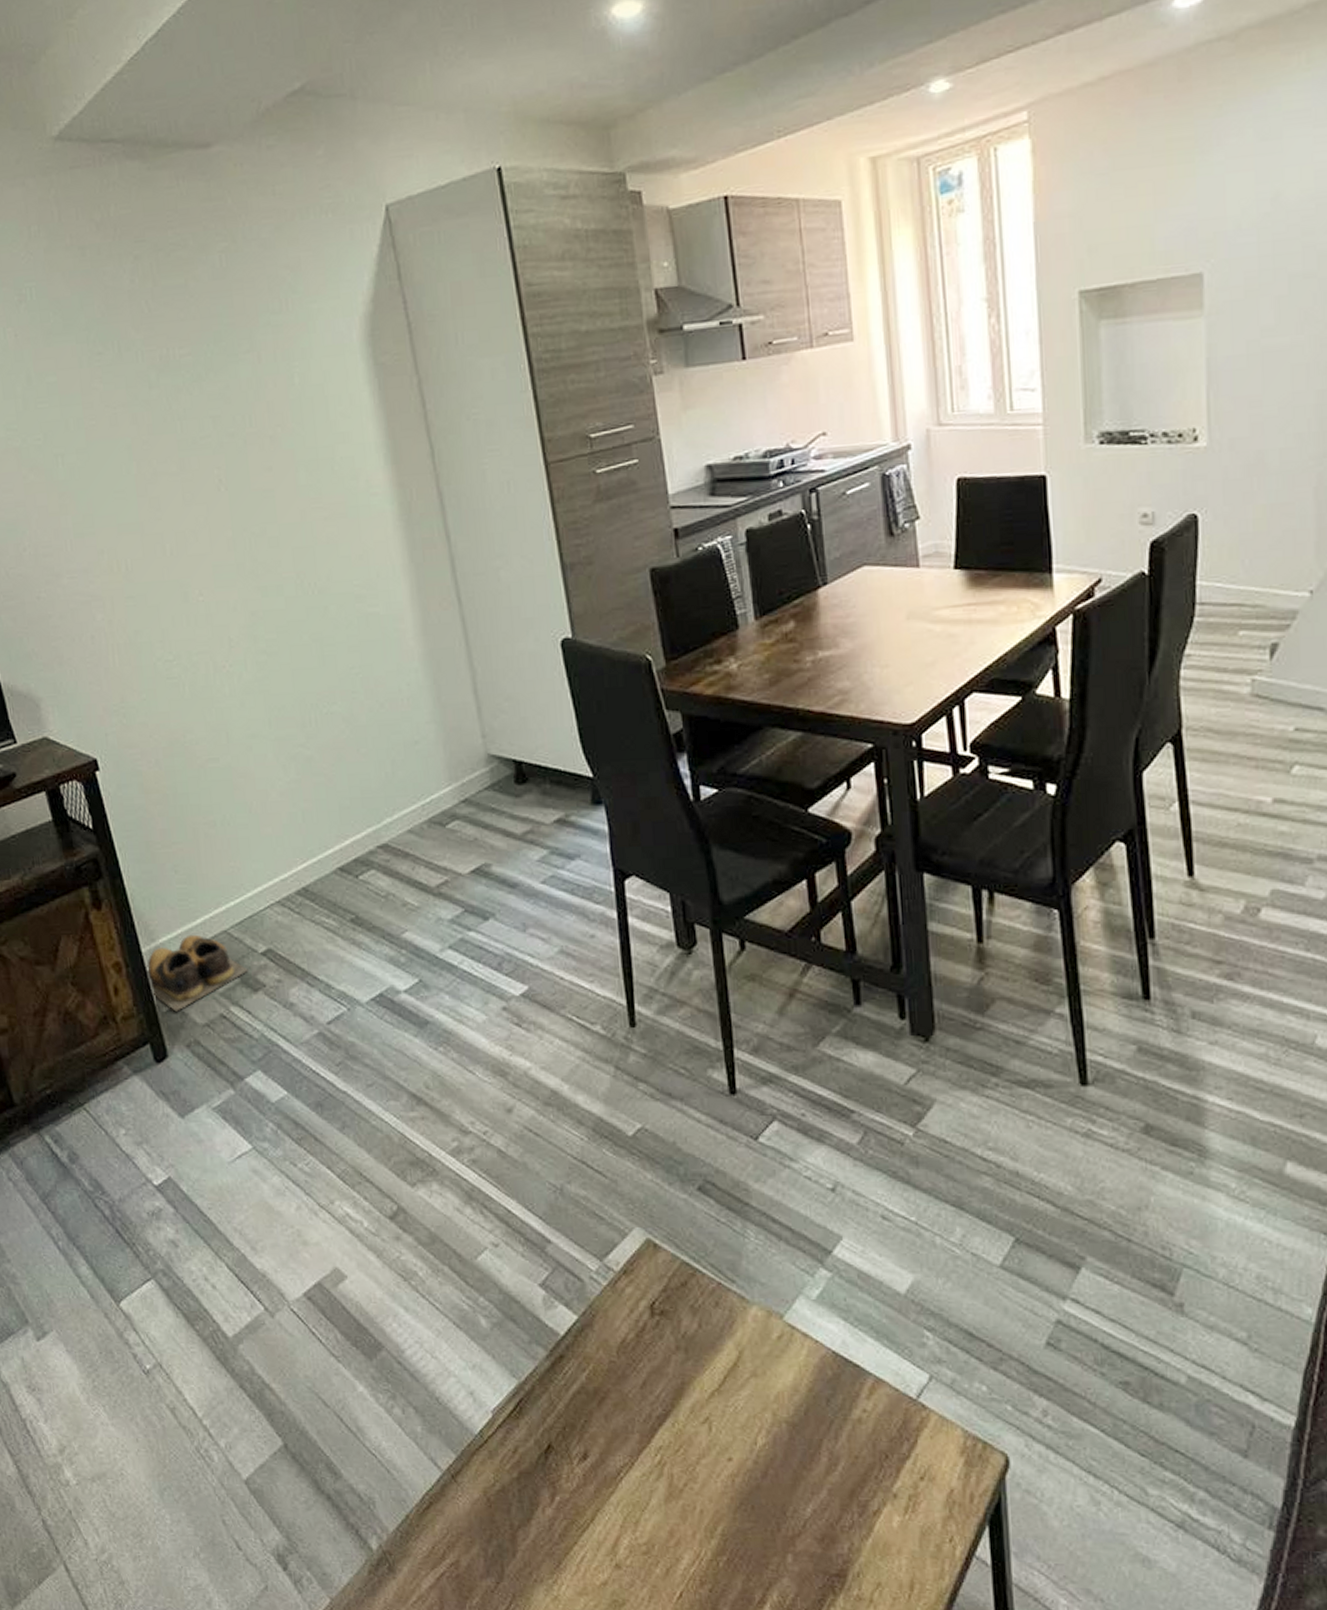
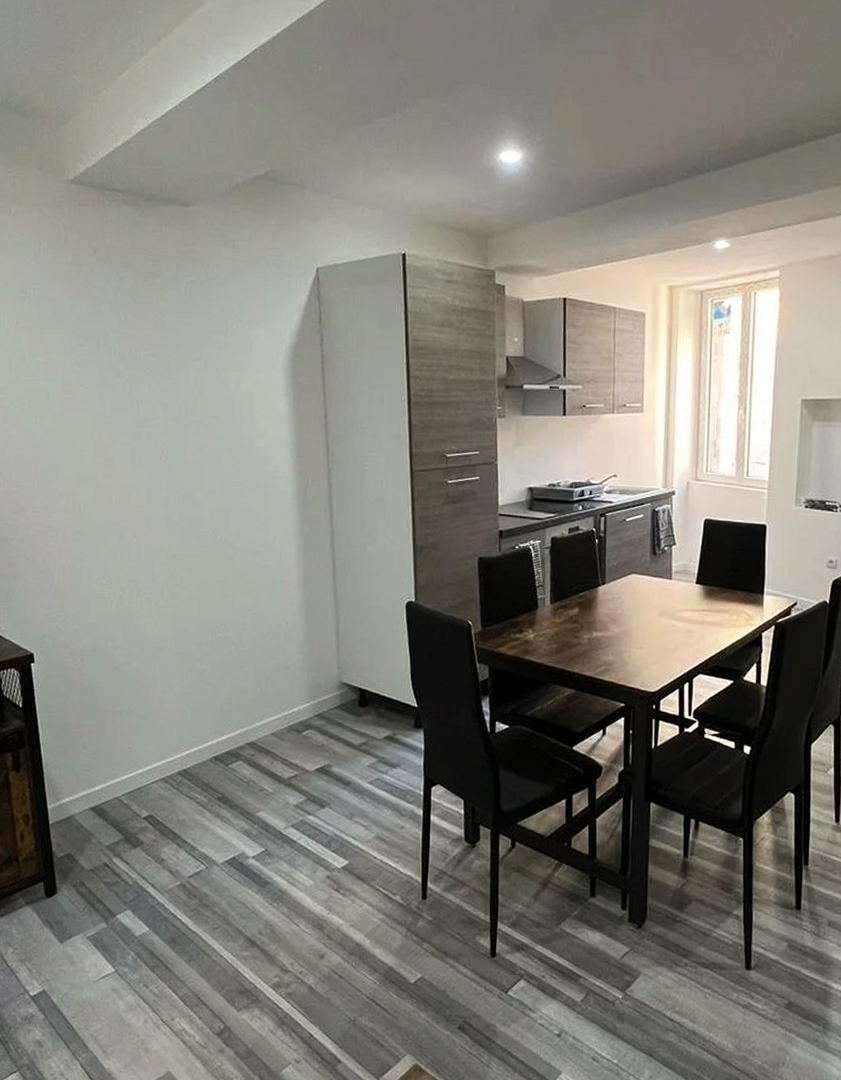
shoes: present [147,934,248,1012] -> none [50,798,131,858]

